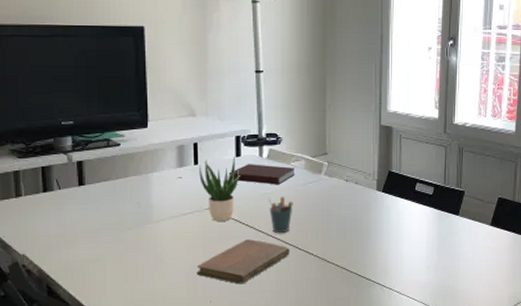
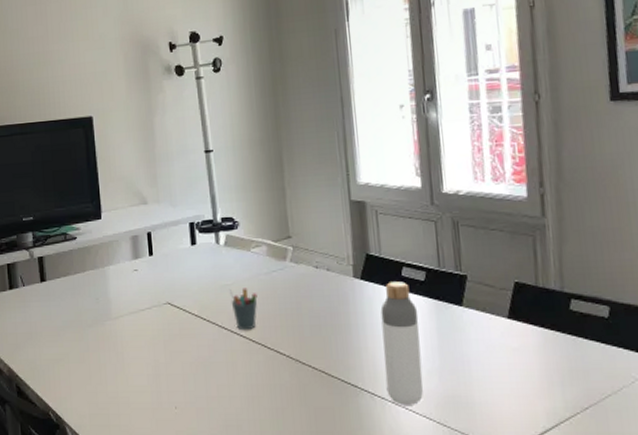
notebook: present [196,239,289,284] -> none [158,337,258,389]
potted plant: present [199,156,243,221] -> none [154,245,200,317]
notebook: present [228,164,296,185] -> none [185,252,257,275]
bottle: none [394,195,425,294] -> present [380,281,424,405]

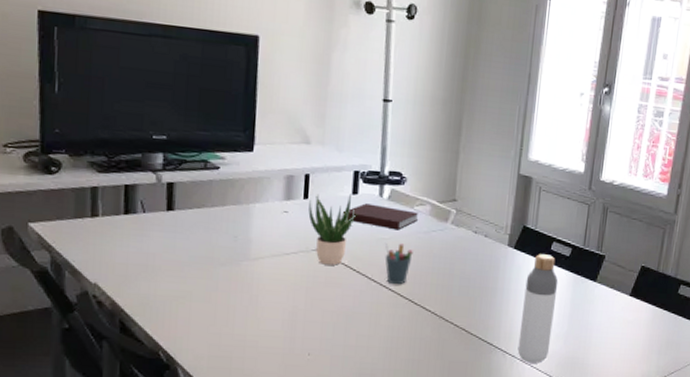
potted plant: none [154,245,200,317] -> present [308,193,359,265]
notebook: none [185,252,257,275] -> present [342,203,420,230]

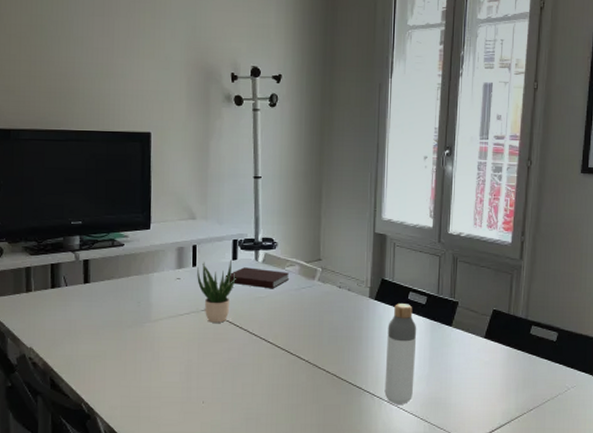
pen holder: present [385,242,413,285] -> none [263,300,287,338]

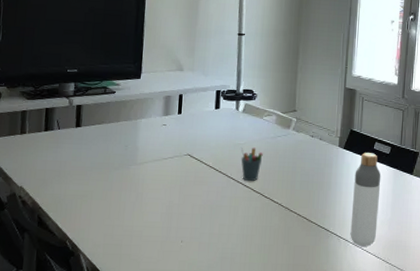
potted plant: present [197,259,239,323] -> none [181,108,220,167]
notebook: present [225,267,290,289] -> none [207,116,268,137]
pen holder: none [263,300,287,338] -> present [241,147,263,182]

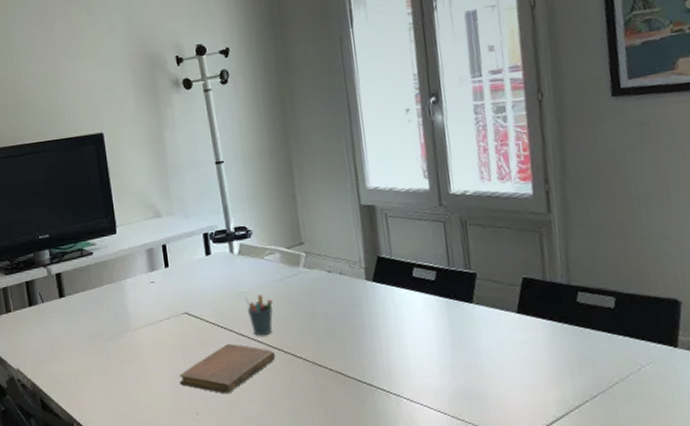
notebook: none [171,185,257,227] -> present [178,344,275,394]
bottle: present [350,153,381,247] -> none [393,282,437,401]

